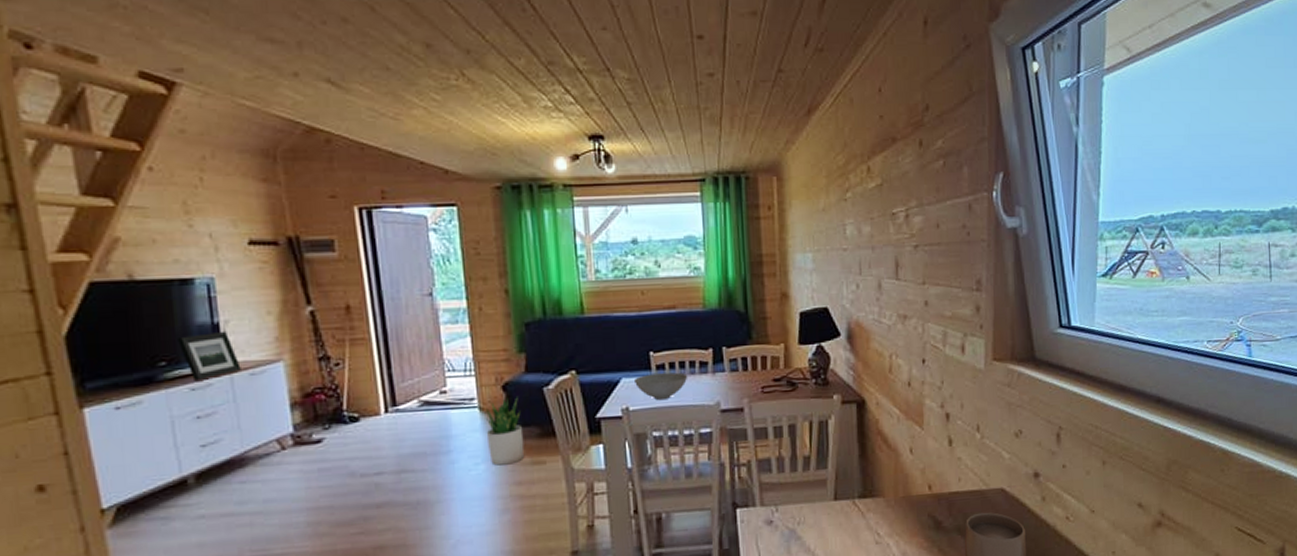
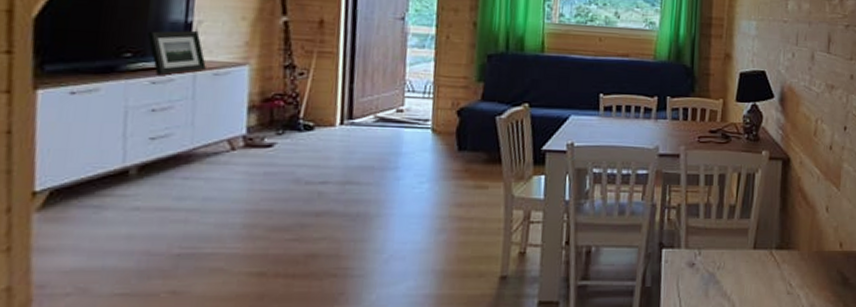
planter: present [486,395,525,466] -> none [435,121,471,186]
bowl: present [633,372,688,400] -> none [581,114,633,139]

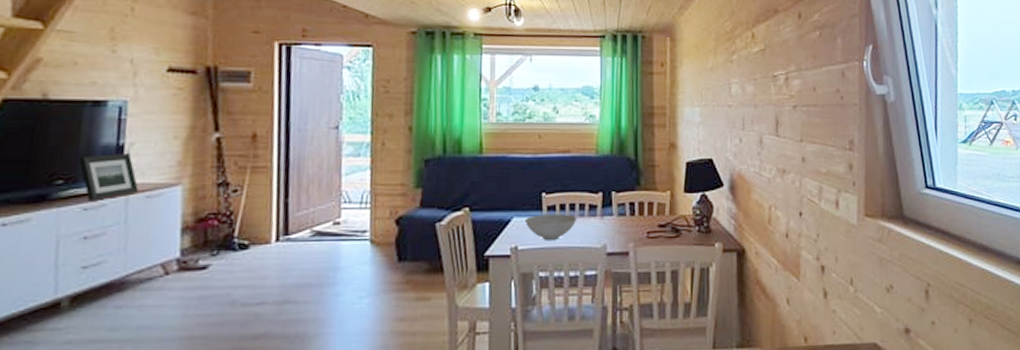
bowl: none [581,114,633,139] -> present [524,214,578,240]

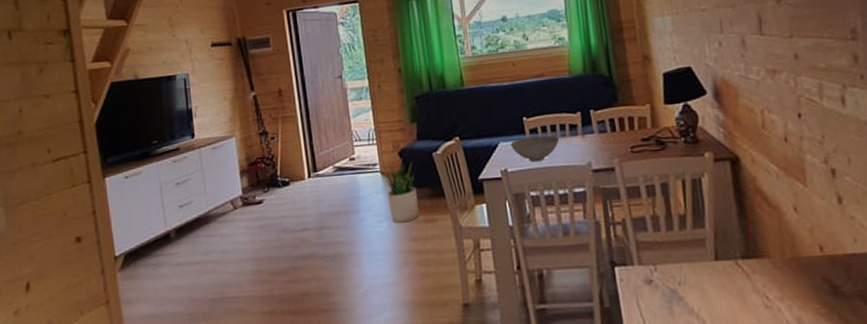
picture frame: present [79,152,138,200] -> none [165,114,206,155]
planter: none [375,230,412,300] -> present [386,160,419,223]

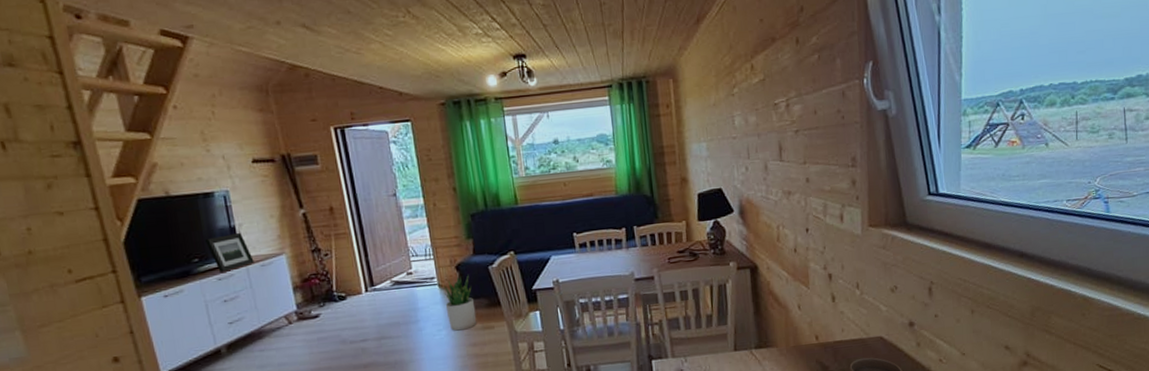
picture frame: none [165,114,206,155] -> present [205,232,254,272]
bowl: present [510,135,560,162] -> none [561,249,606,273]

